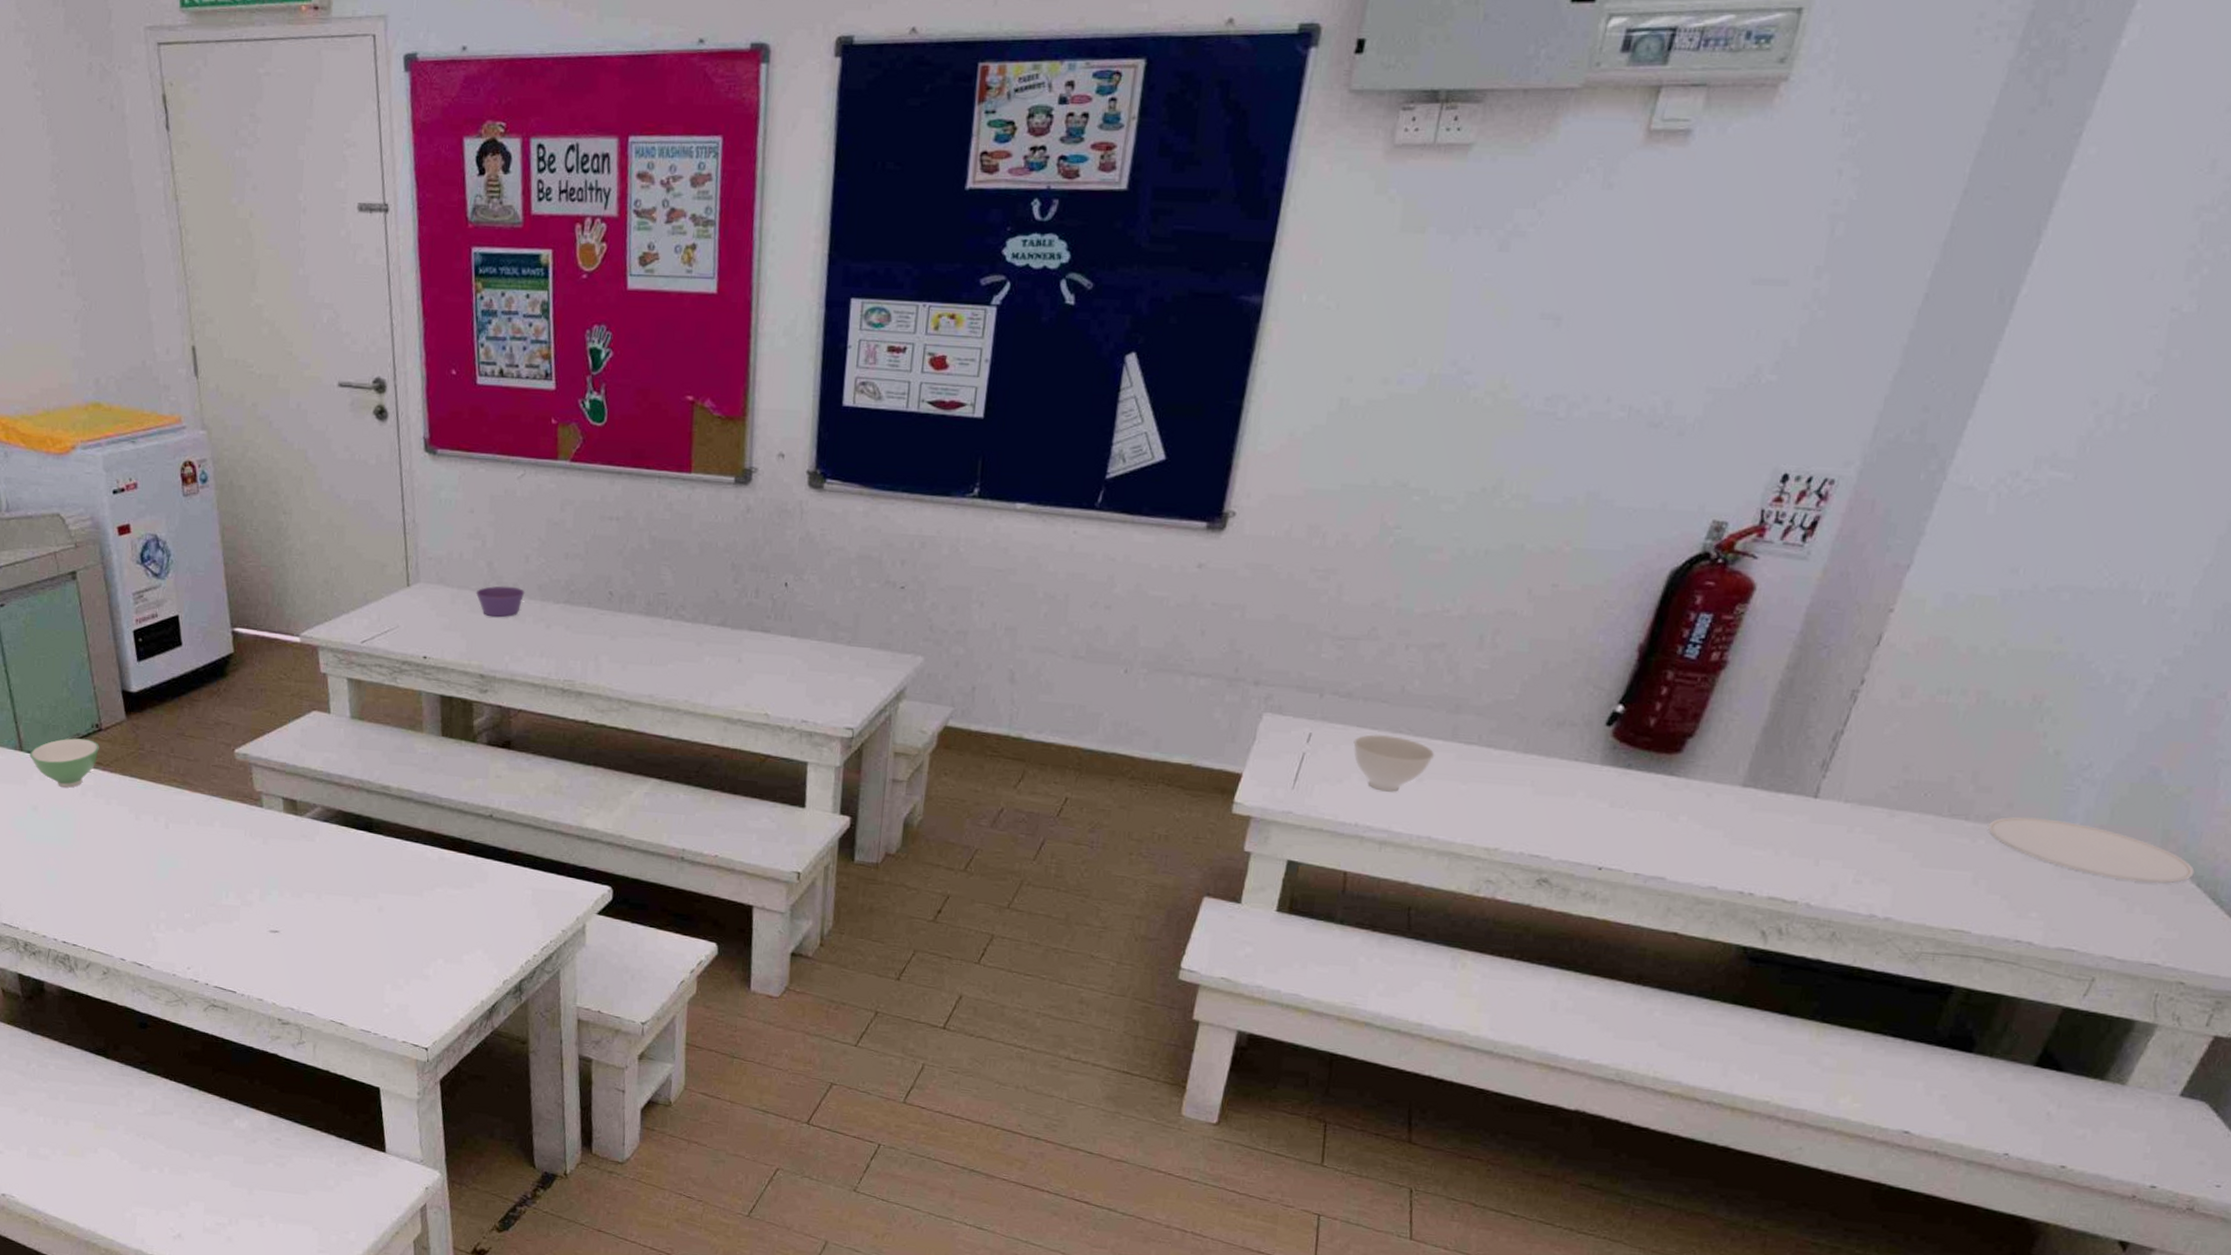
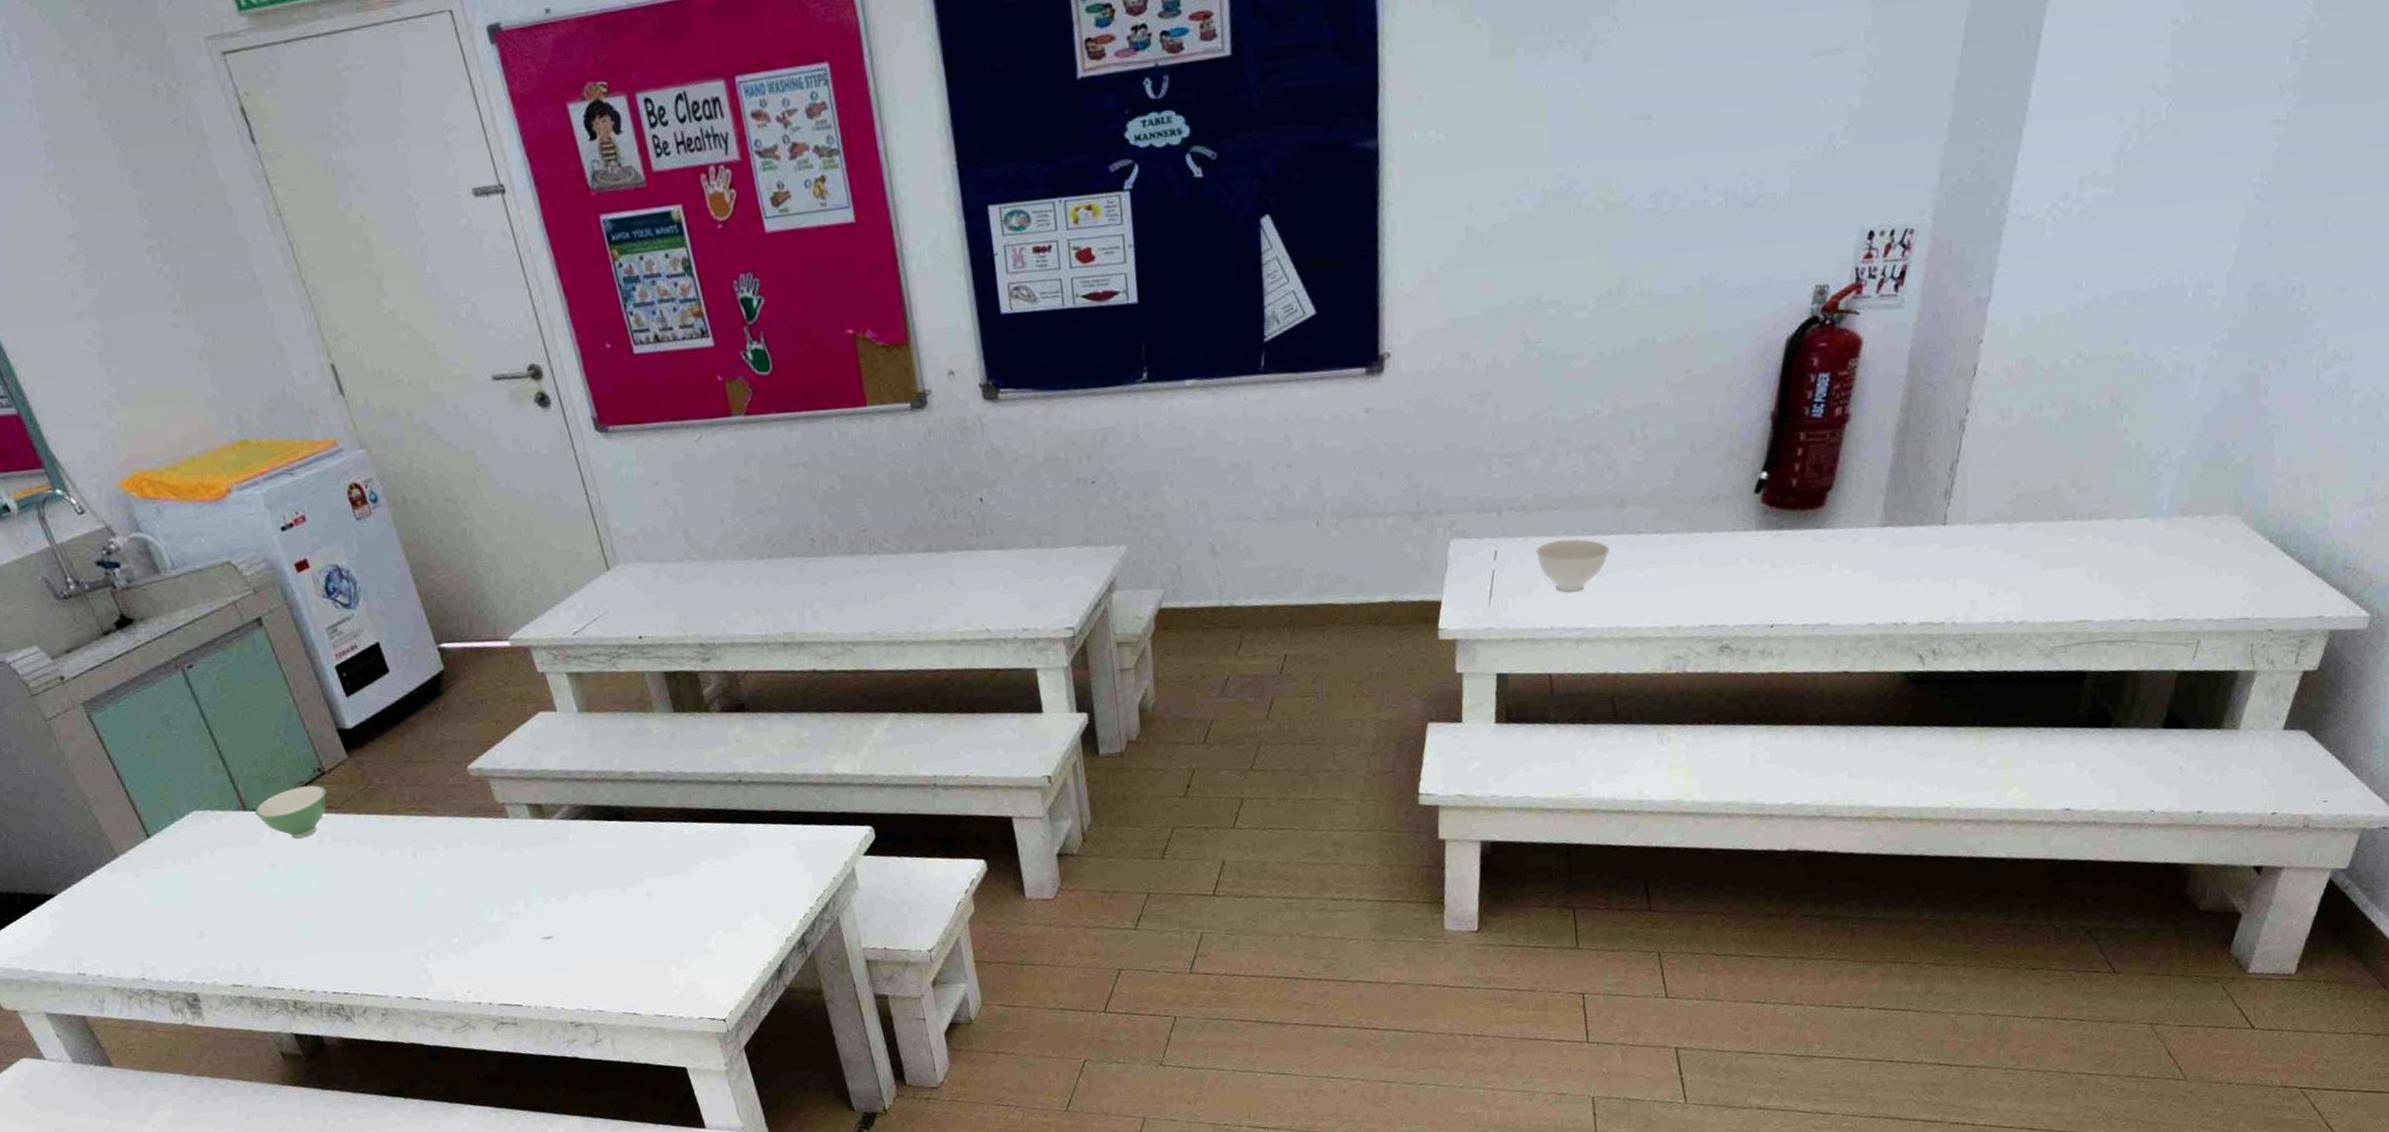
bowl: present [475,585,525,618] -> none [677,550,727,585]
plate: present [1988,816,2195,884] -> none [2093,505,2266,549]

